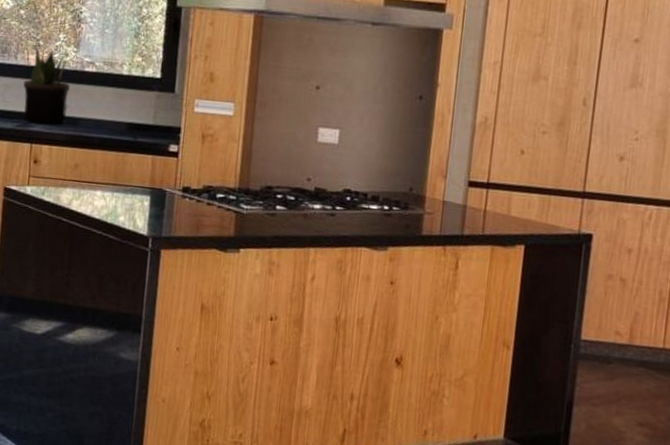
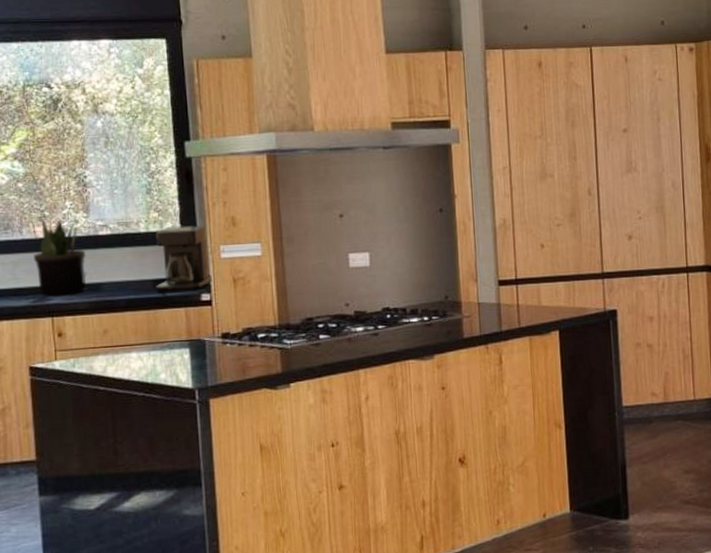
coffee maker: none [128,73,184,140] -> present [155,225,212,292]

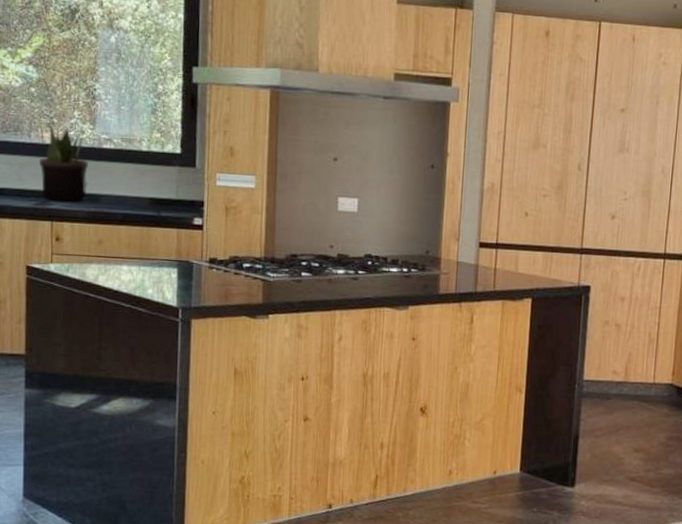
coffee maker: present [155,225,212,292] -> none [152,148,206,214]

